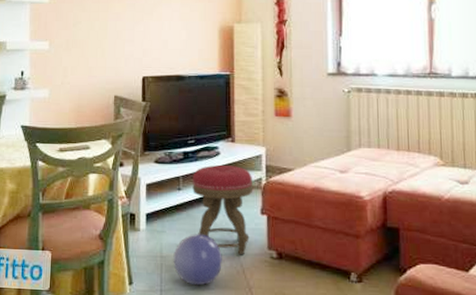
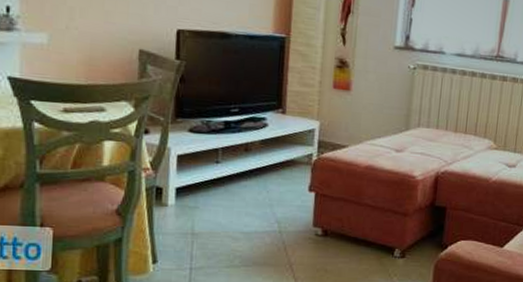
ball: present [173,234,222,286] -> none [206,210,263,263]
stool: present [192,164,253,255] -> none [233,137,303,232]

